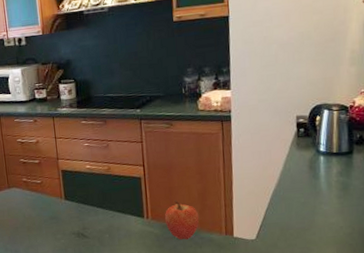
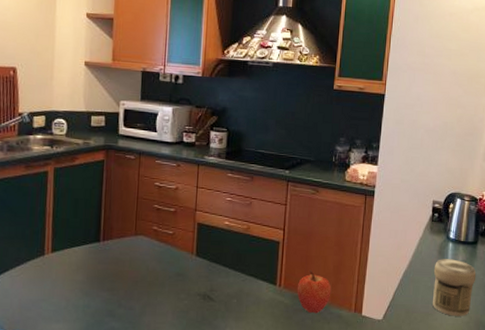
jar: none [305,172,355,229] -> present [433,259,476,316]

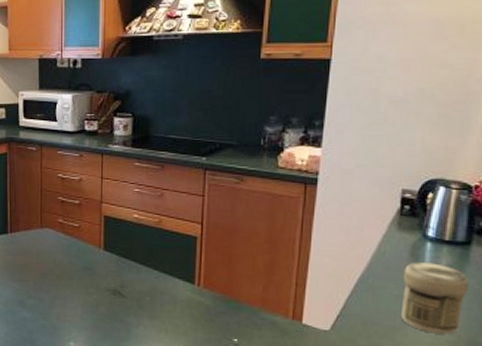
apple: present [297,269,332,314] -> none [219,269,262,318]

